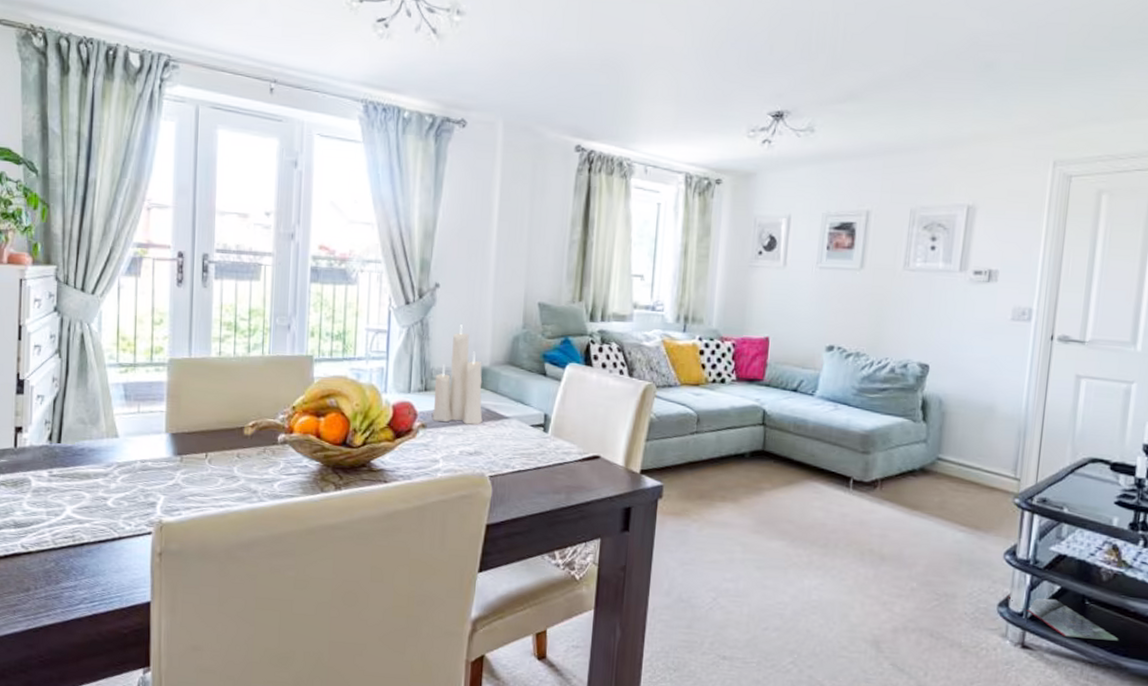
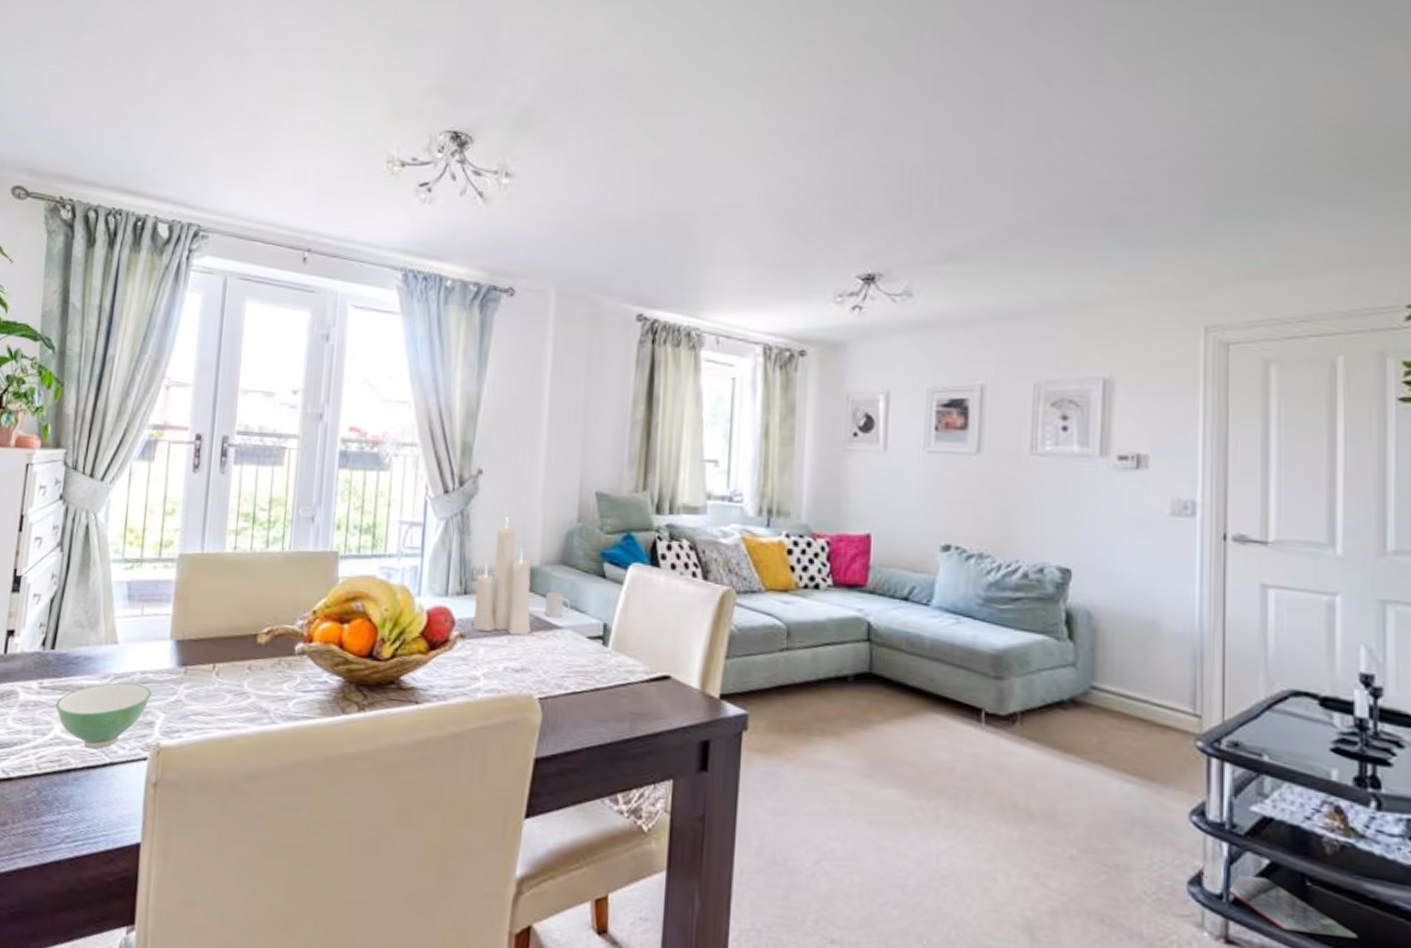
bowl: none [66,470,152,526] -> present [55,682,152,749]
mug: none [494,389,516,410] -> present [545,592,570,618]

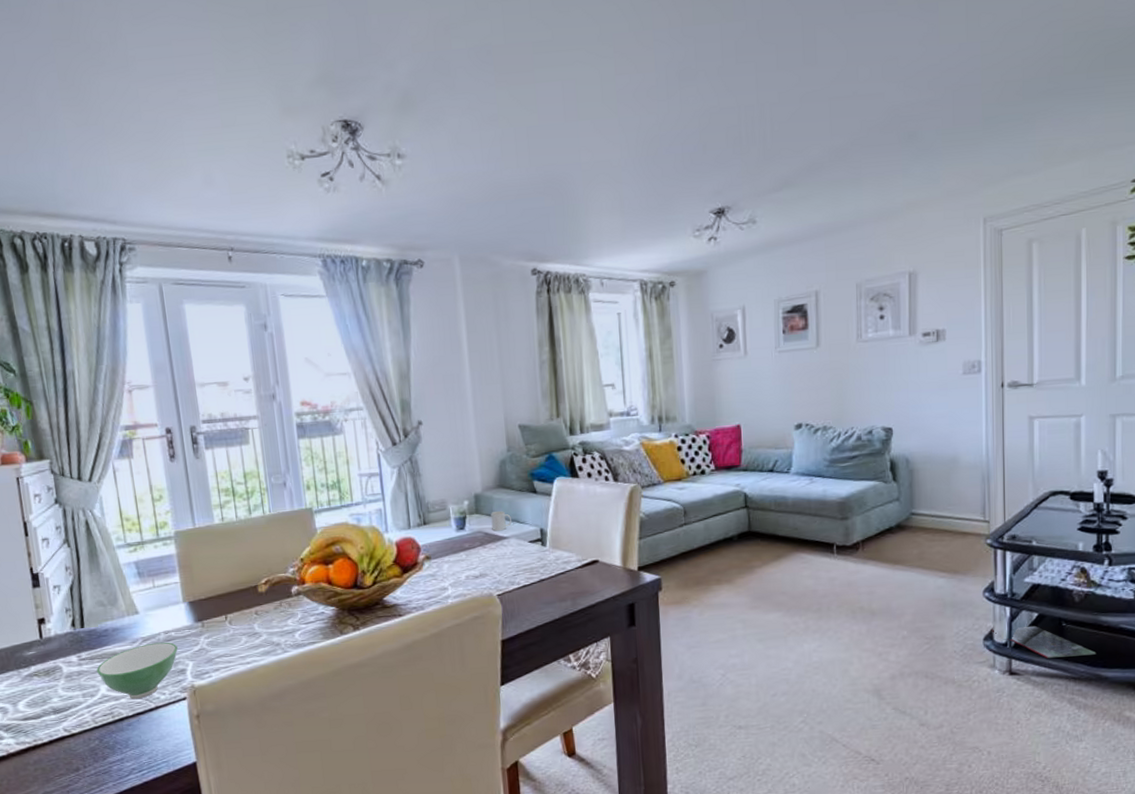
candle: present [471,517,531,636] -> none [431,457,483,552]

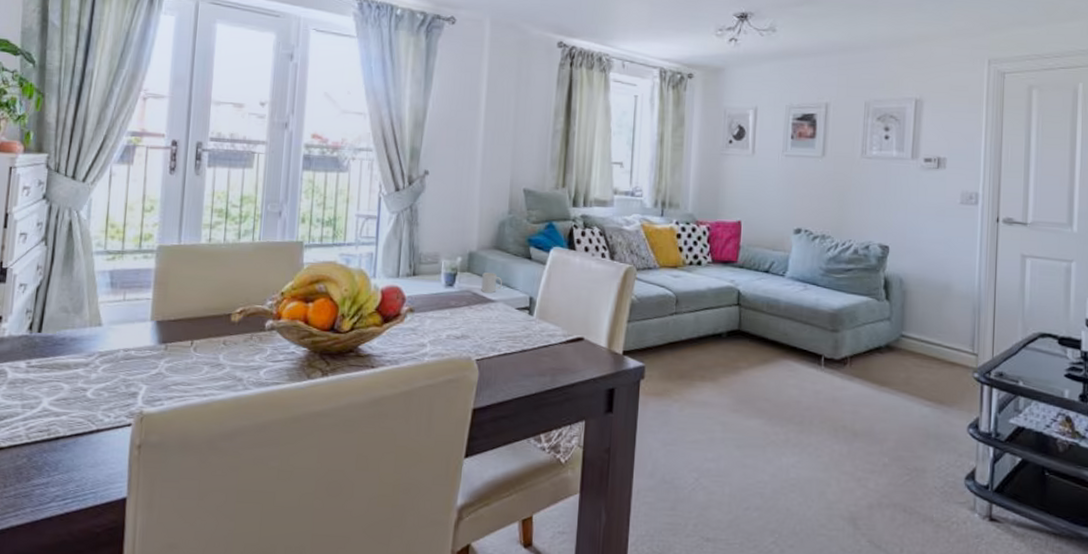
bowl: present [96,642,178,700] -> none [43,359,135,419]
magazine: present [991,625,1097,658] -> none [973,468,1079,511]

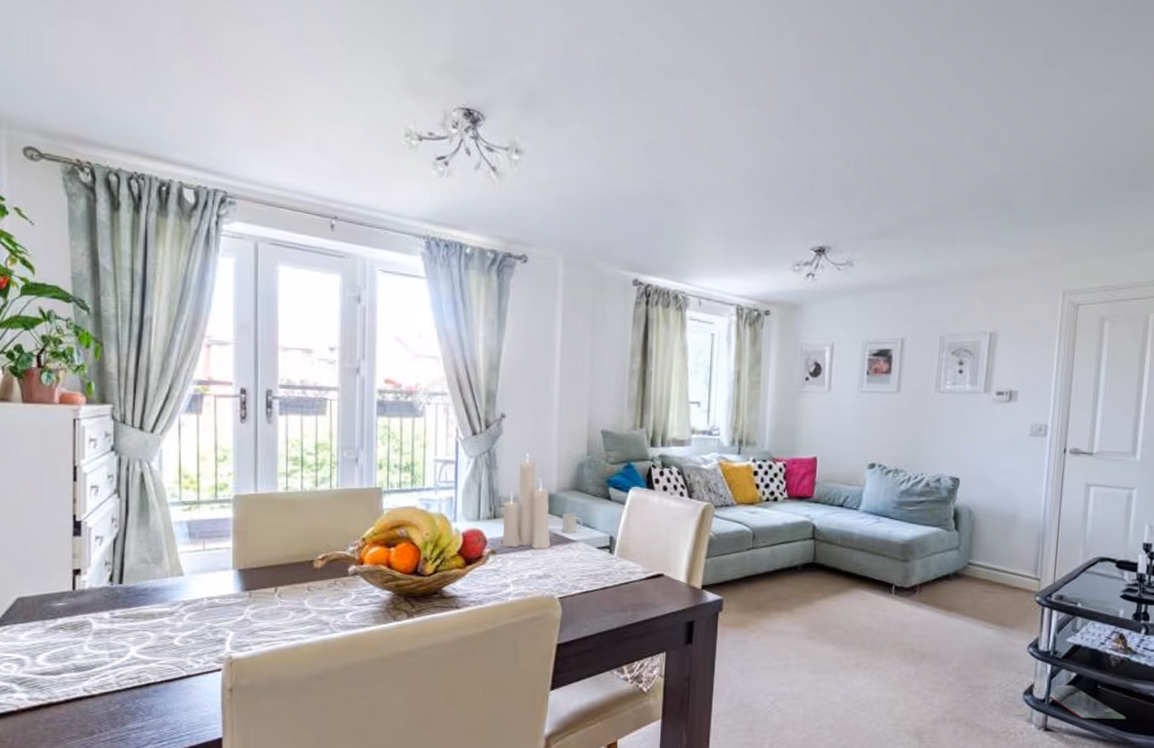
candle: none [419,210,470,309] -> present [501,453,551,549]
magazine: none [973,468,1079,511] -> present [1031,684,1126,719]

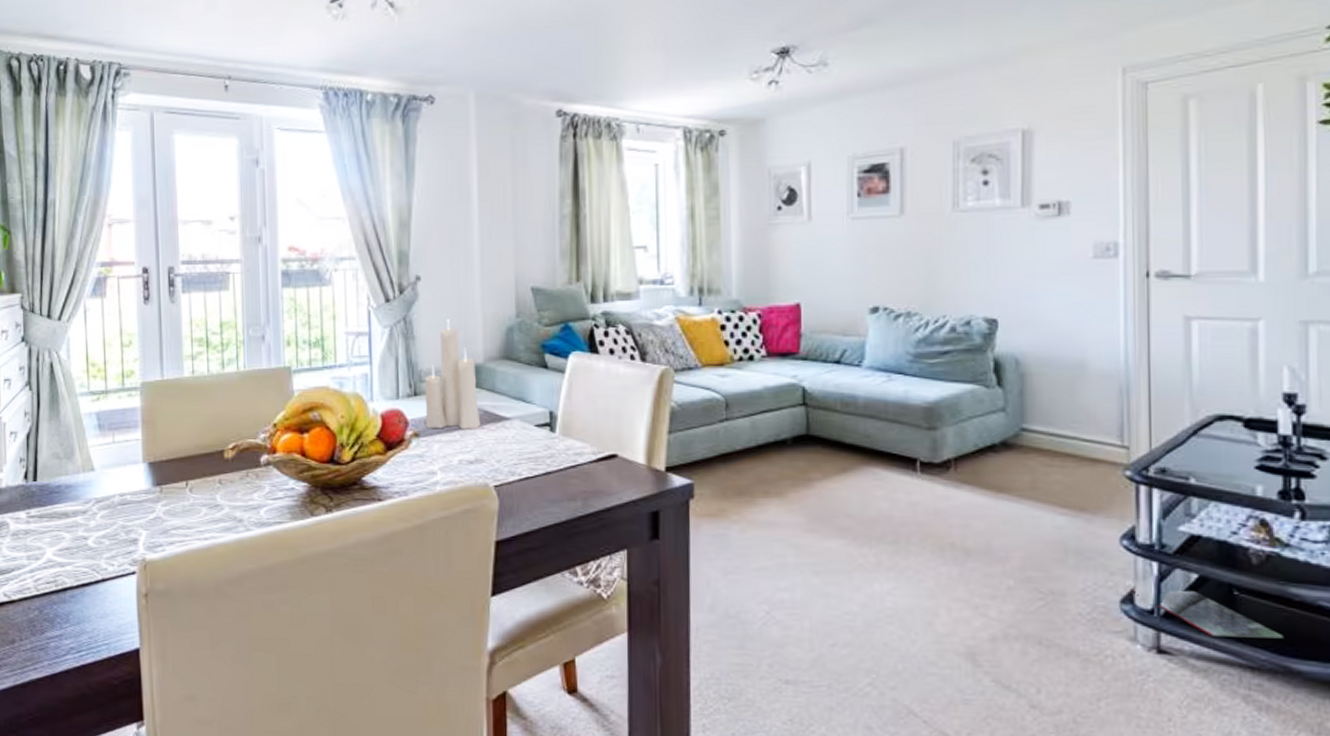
mug: present [562,514,582,534] -> none [492,387,516,410]

